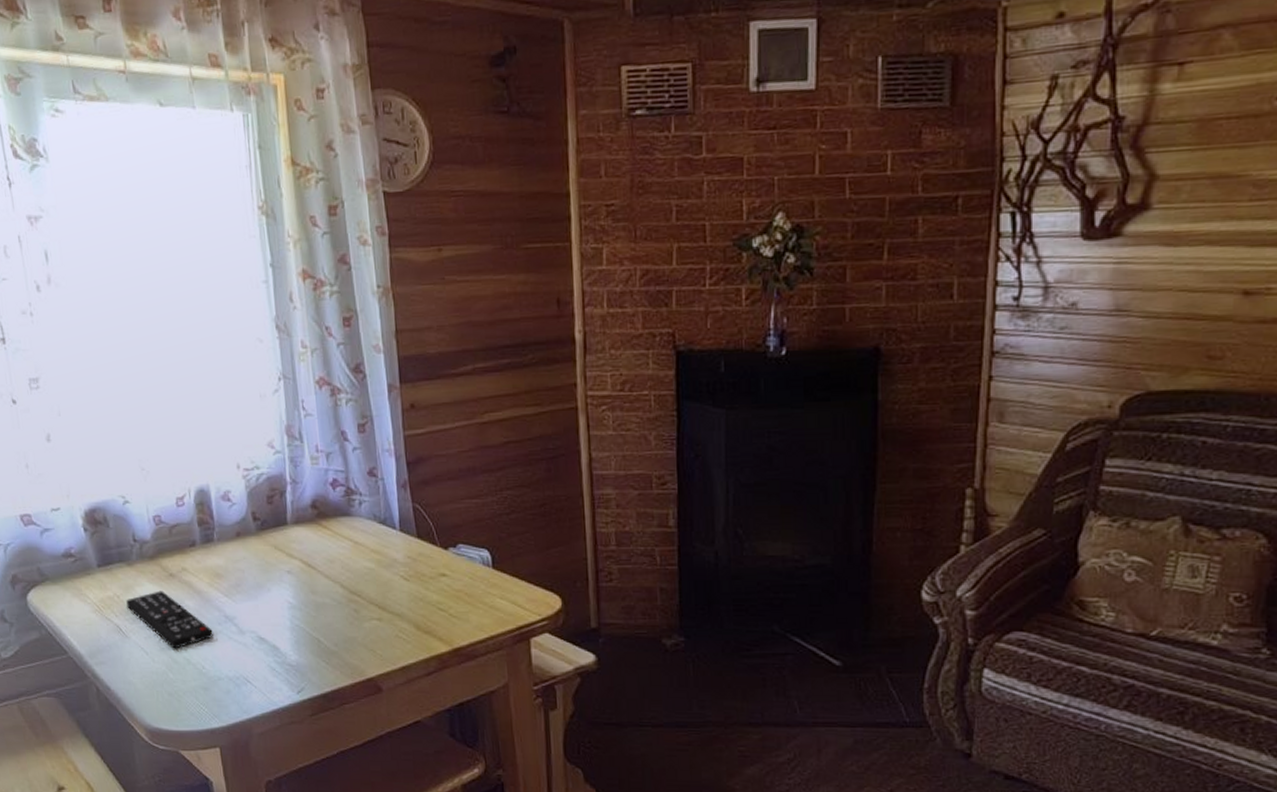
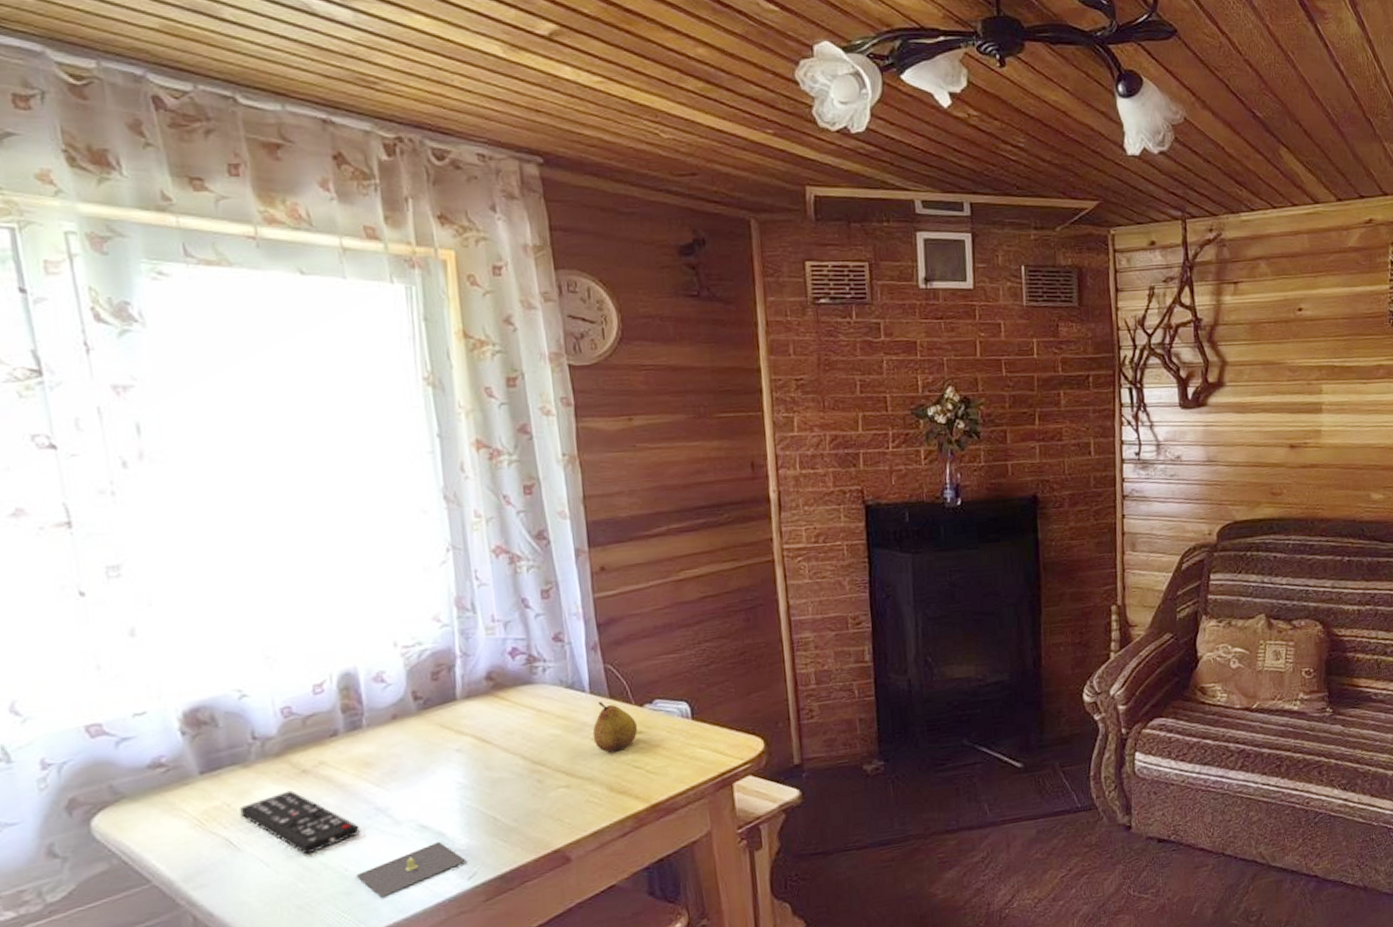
candle: none [211,654,296,697] -> present [356,841,467,898]
fruit: none [402,541,443,591] -> present [592,702,638,753]

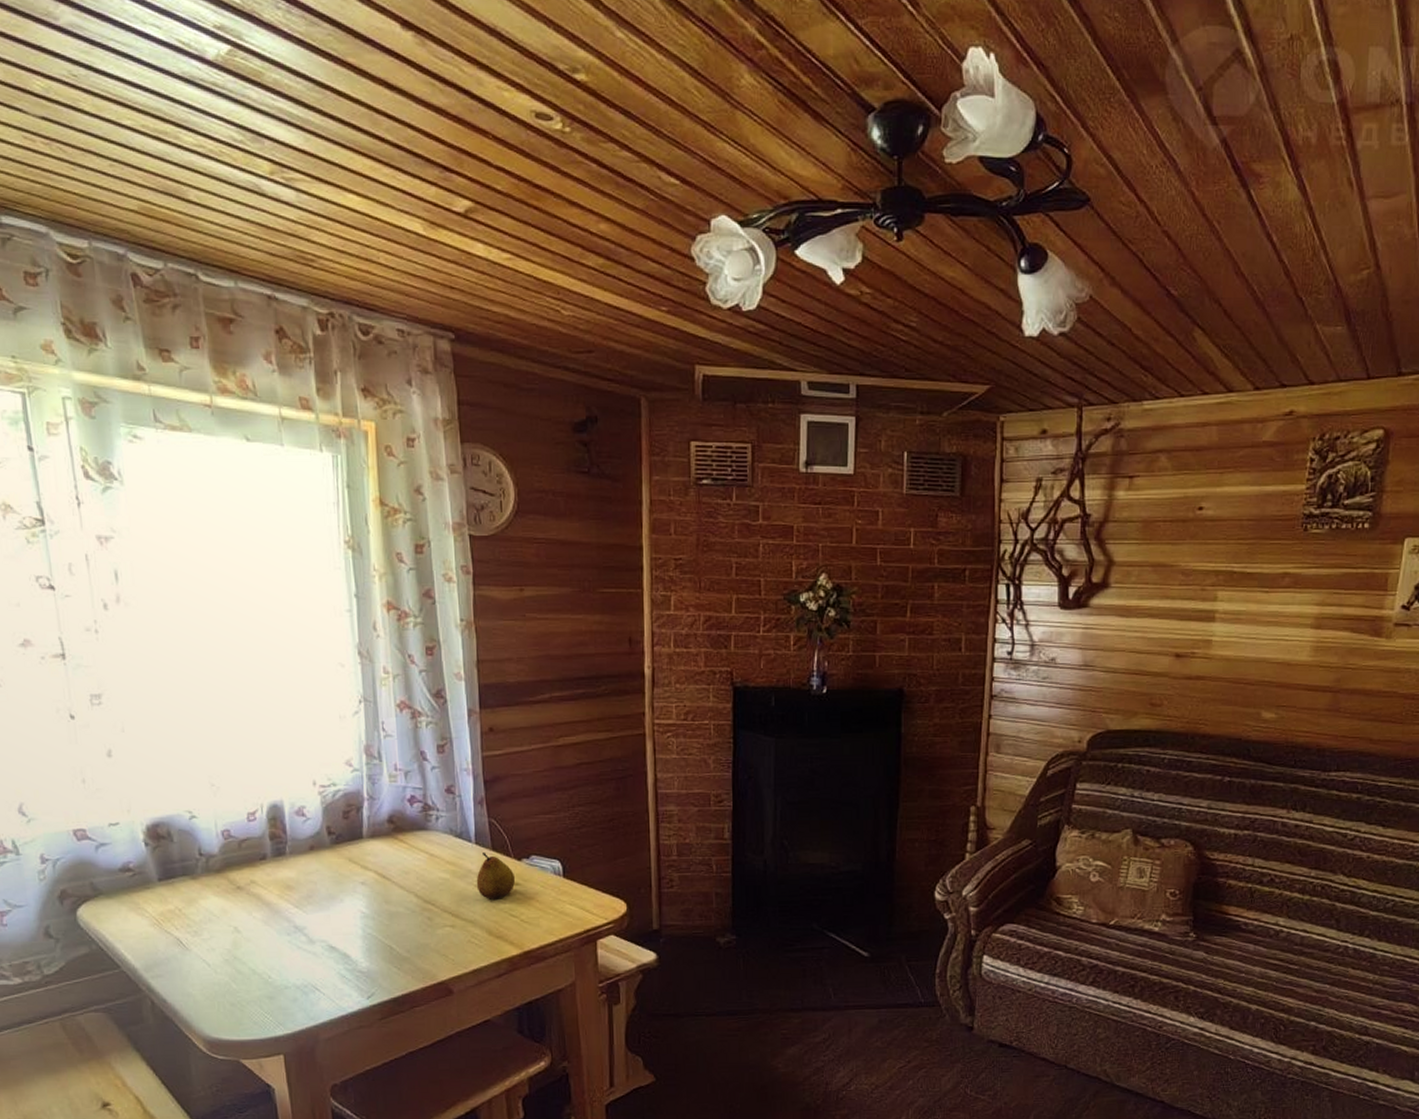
remote control: present [240,790,360,855] -> none [188,903,281,960]
candle: present [356,841,467,898] -> none [277,962,367,1005]

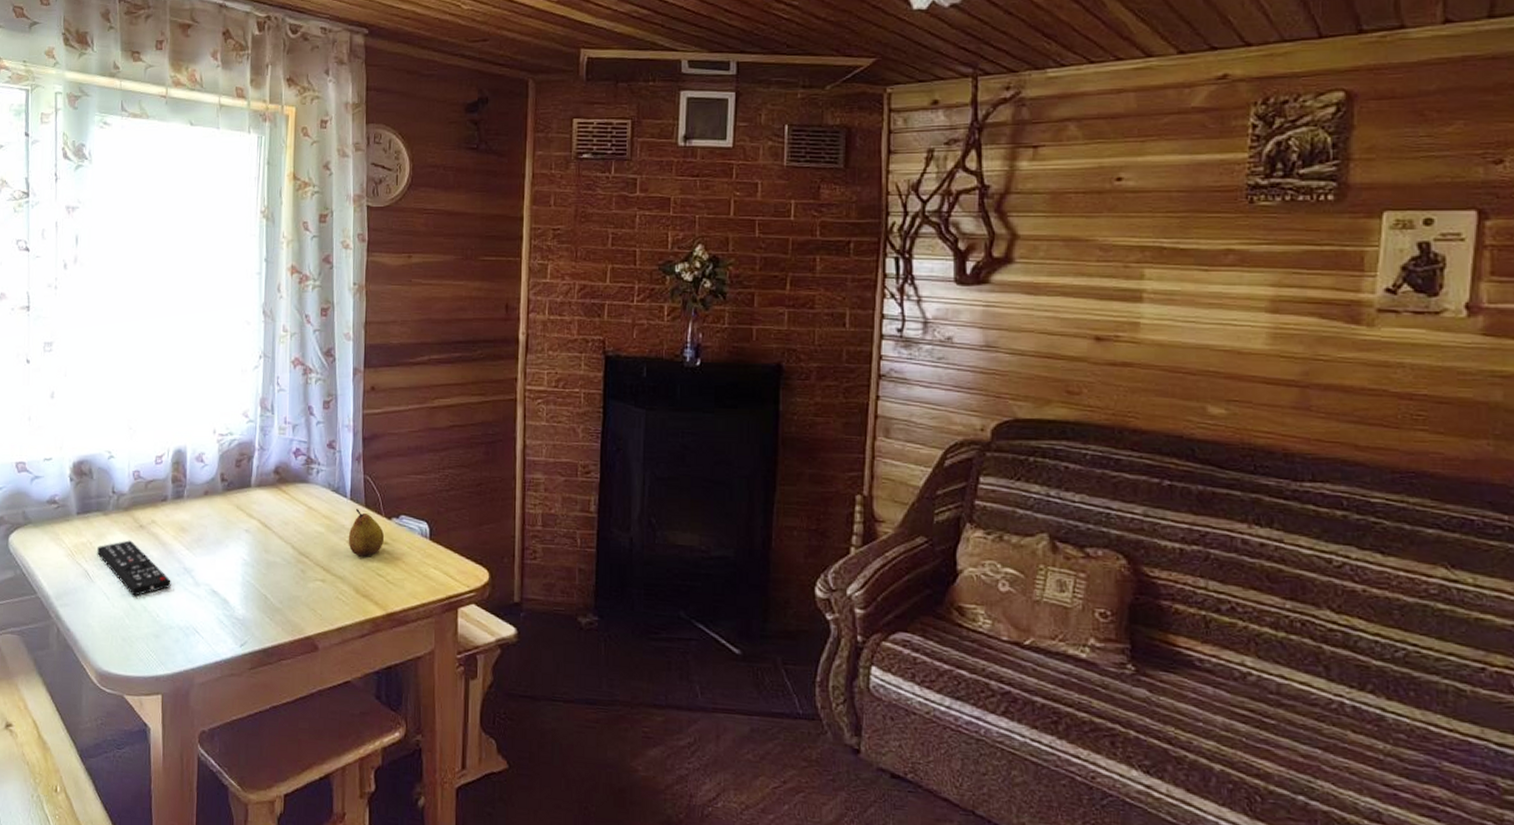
remote control: none [188,903,281,960] -> present [97,540,171,596]

